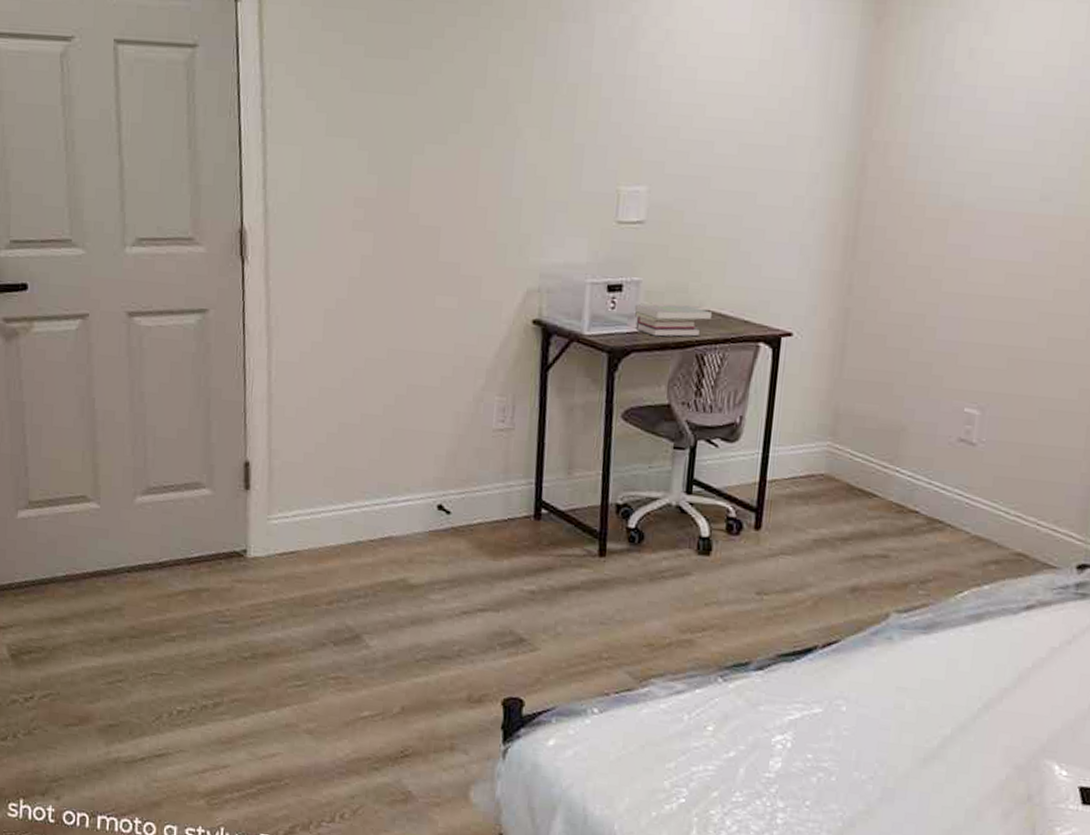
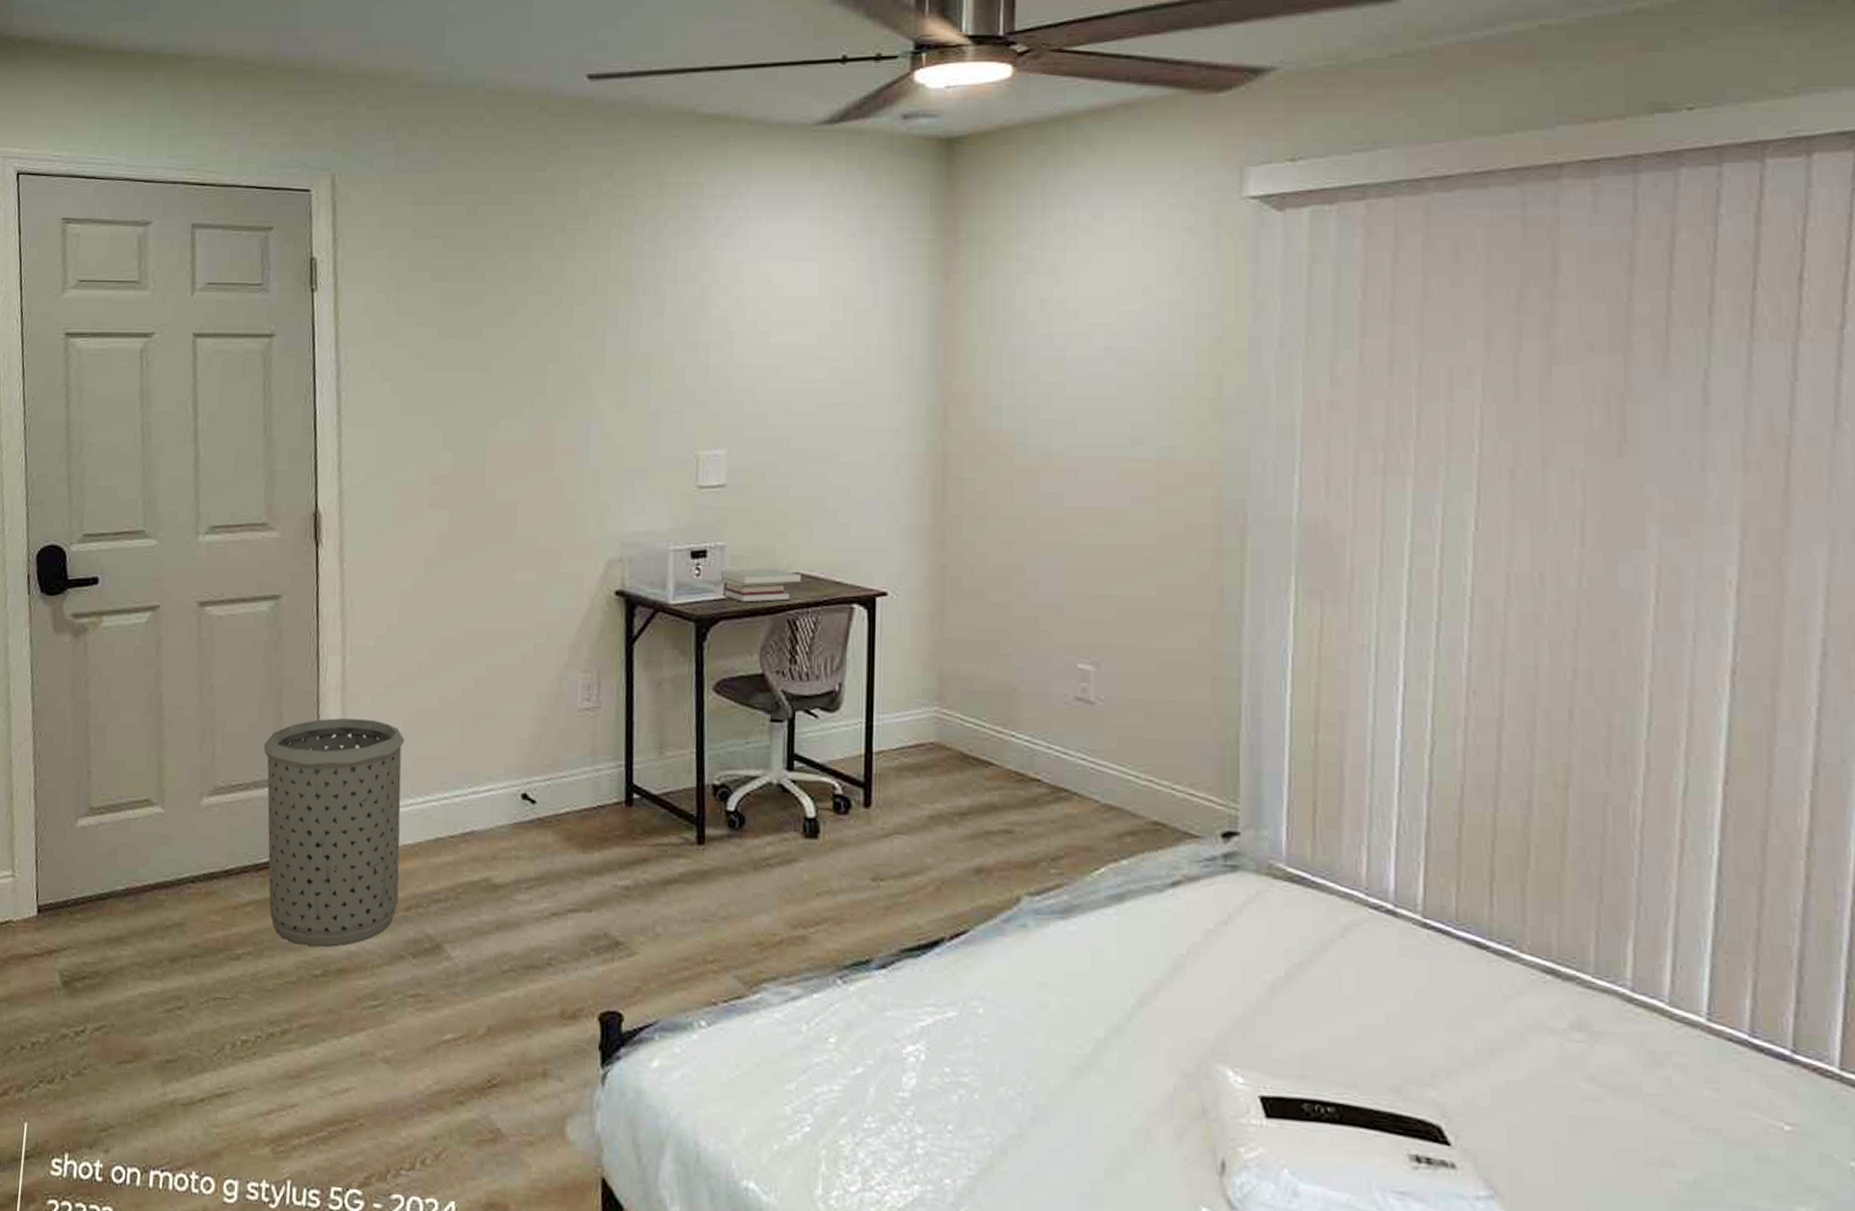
laundry basket: none [193,428,328,633] -> present [263,718,405,947]

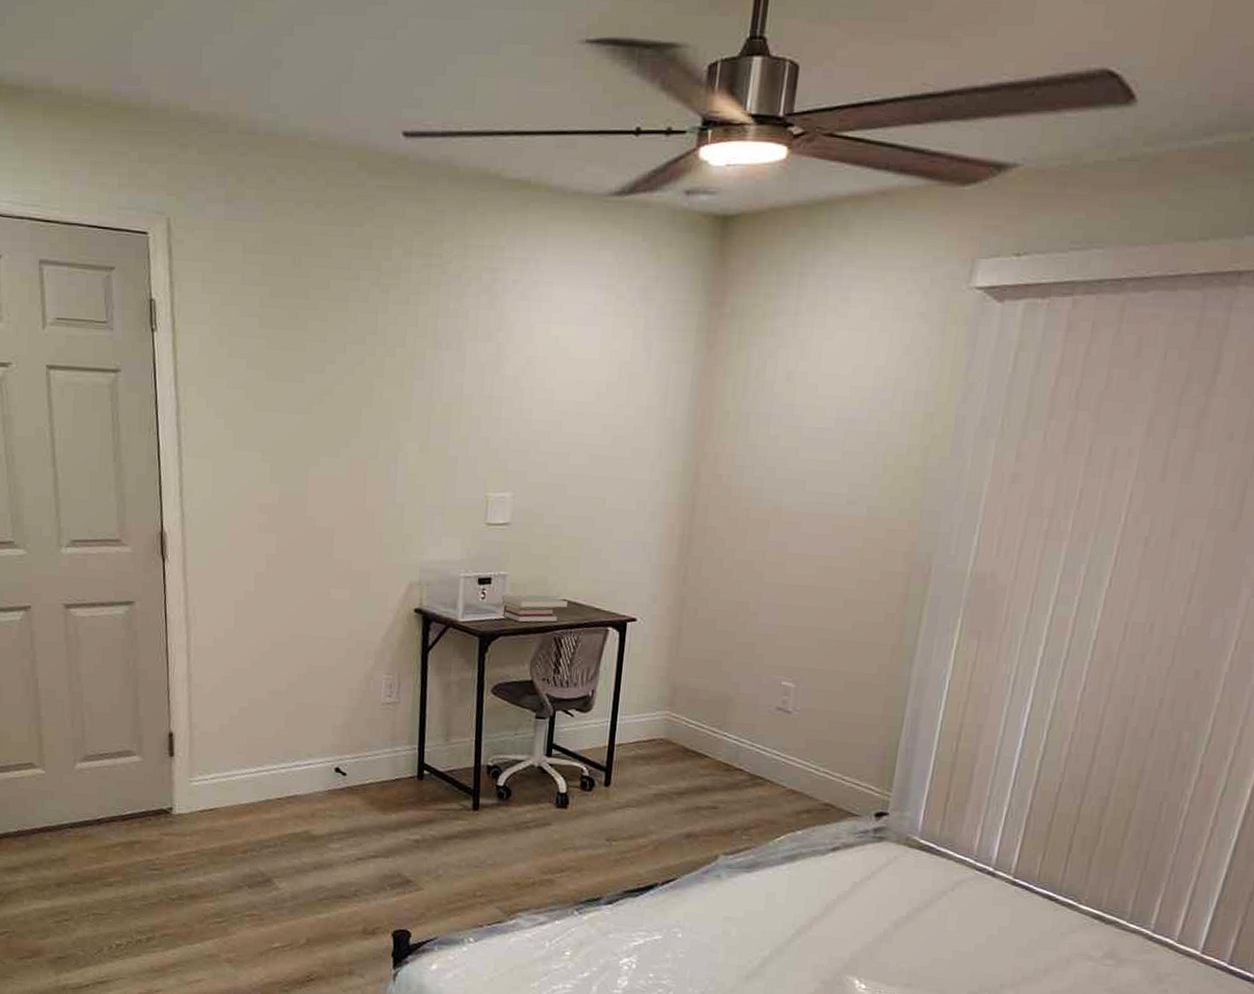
laundry basket: present [263,718,405,947] -> none [124,704,241,878]

